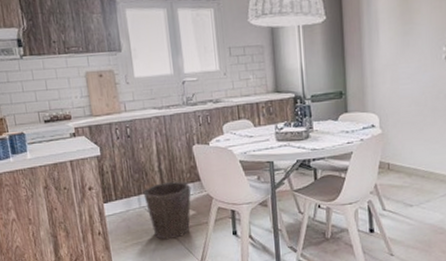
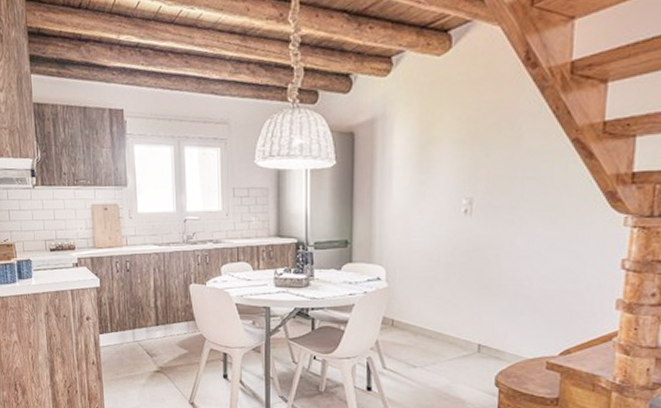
waste bin: present [143,181,192,240] -> none [138,318,185,376]

